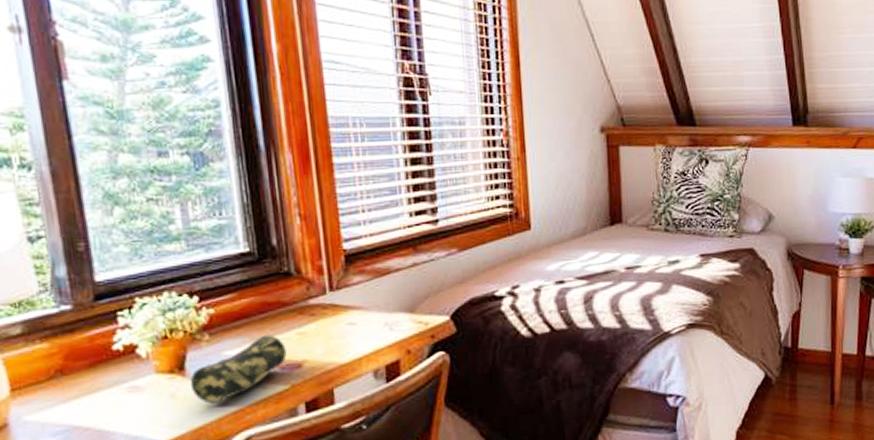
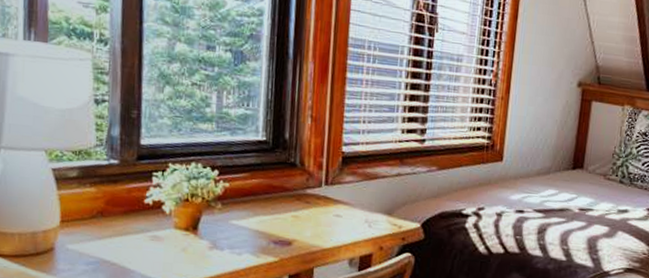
pencil case: present [190,335,287,404] -> none [199,212,281,262]

